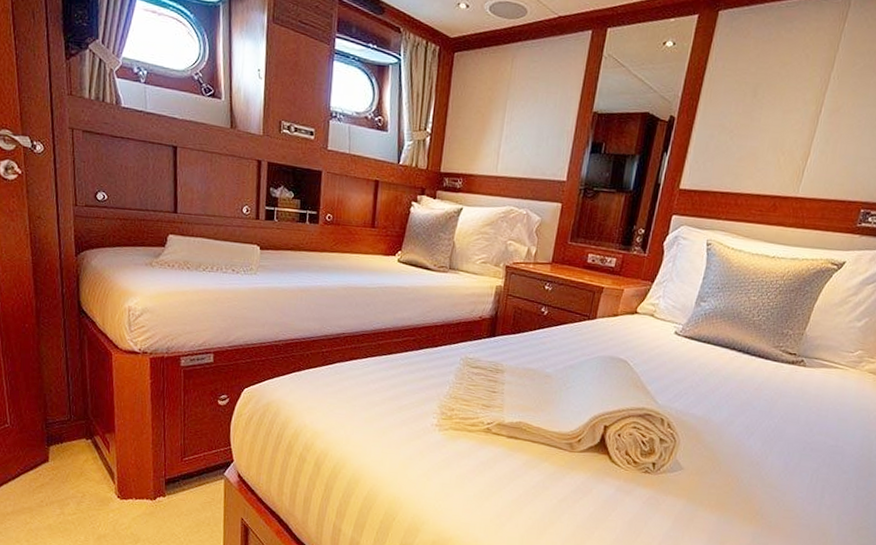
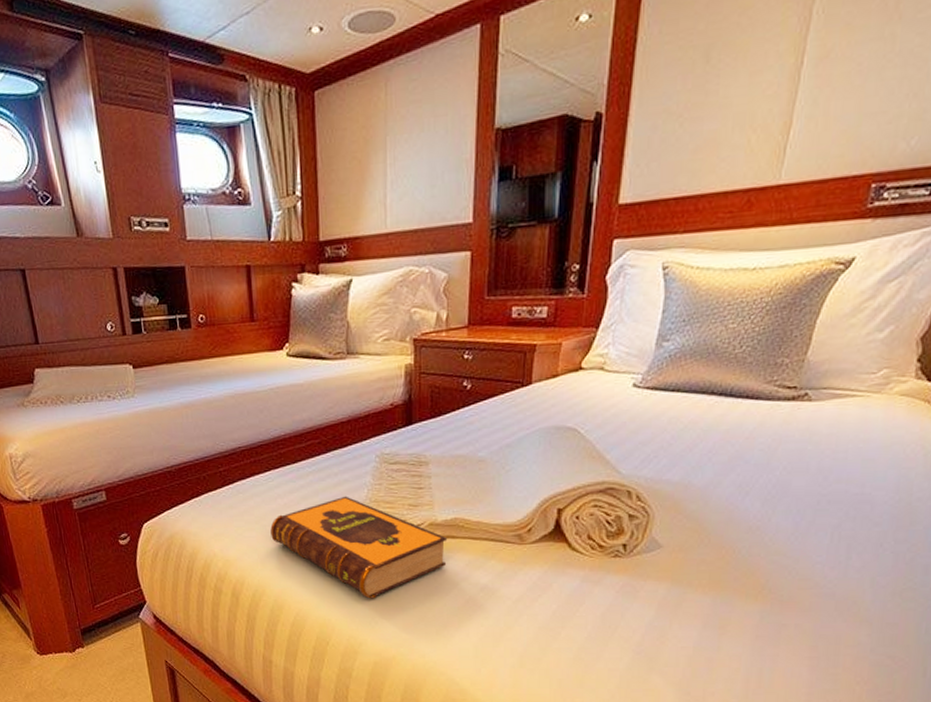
hardback book: none [359,389,511,484] -> present [270,496,448,599]

